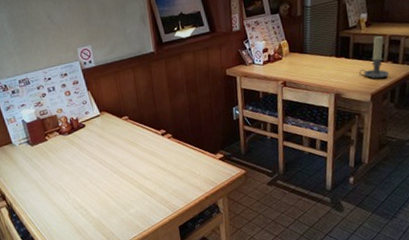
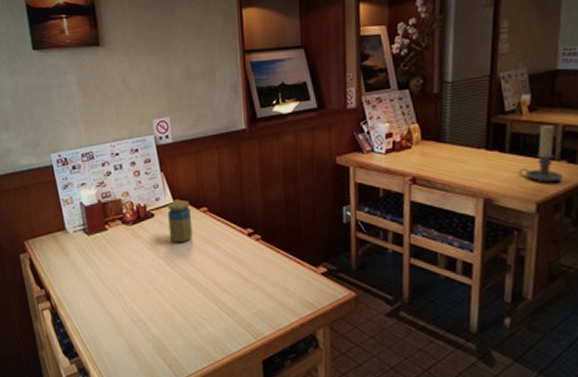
jar: none [95,112,118,146] -> present [167,200,193,243]

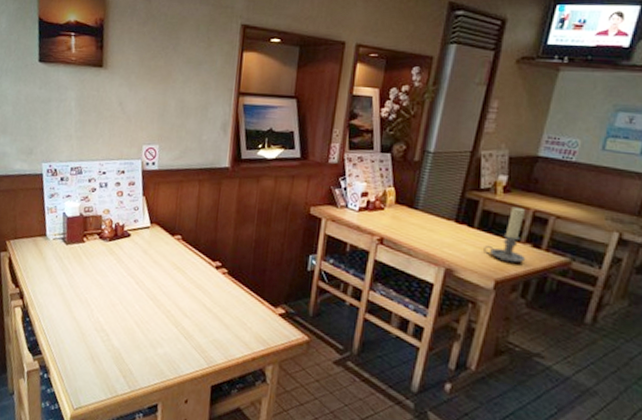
jar: present [167,200,193,243] -> none [142,225,166,265]

